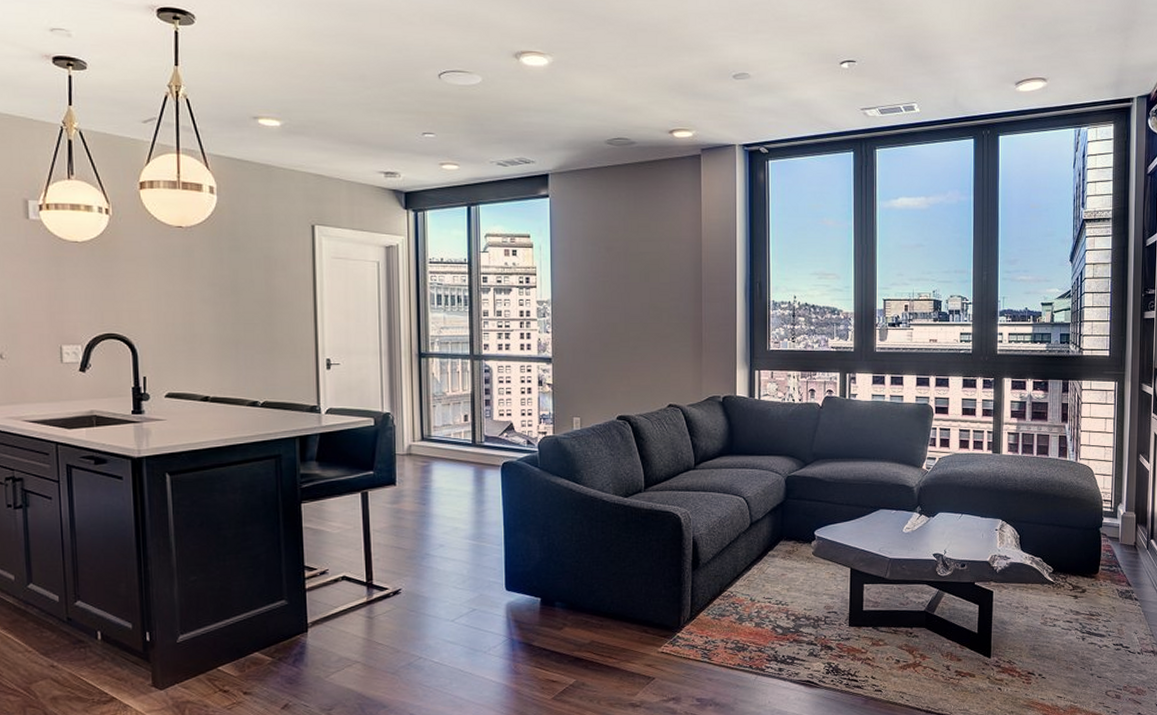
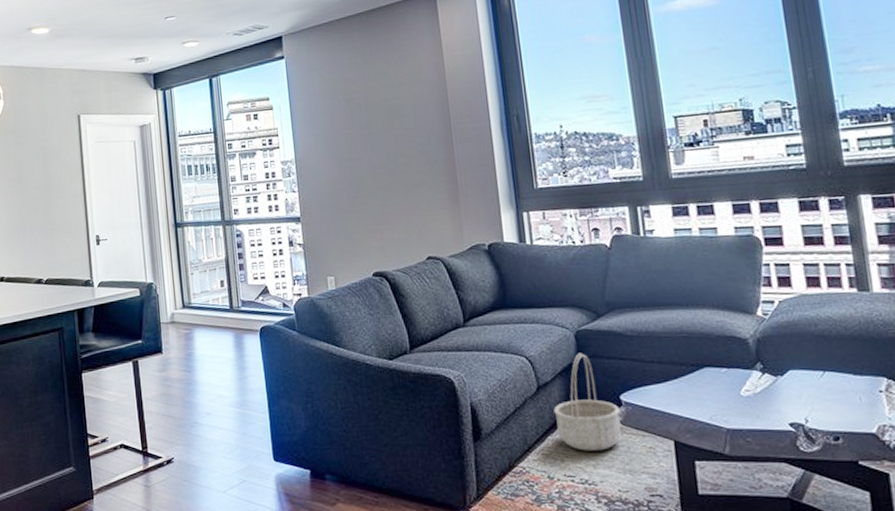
basket: none [761,495,813,577] -> present [553,353,622,451]

